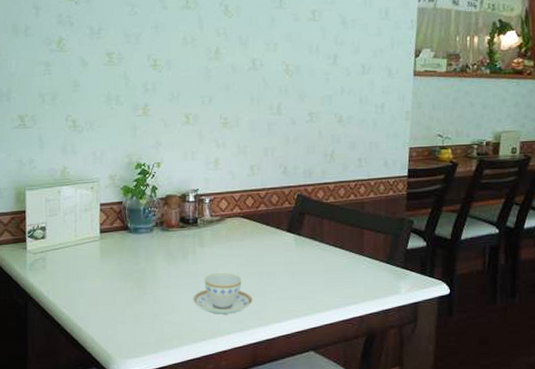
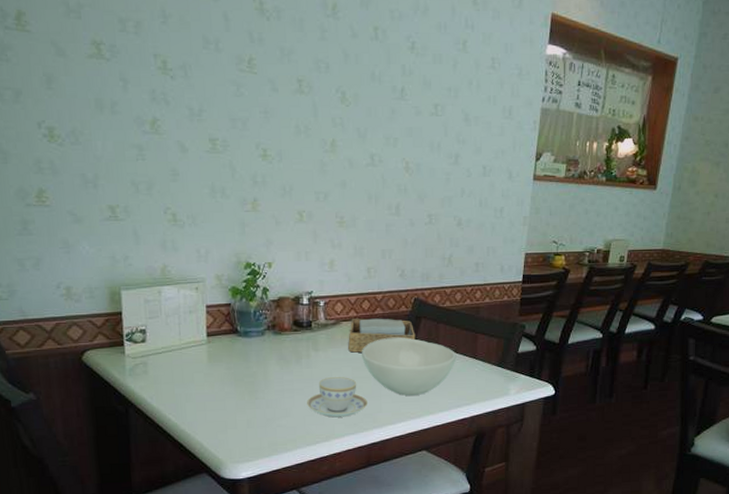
napkin holder: none [233,214,300,249] -> present [348,318,416,353]
soup bowl: none [246,234,343,293] -> present [362,338,457,396]

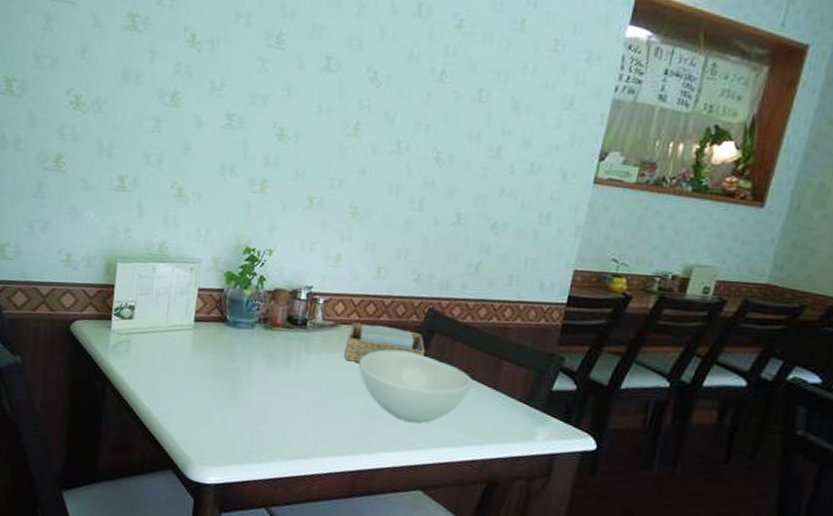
teacup: present [307,377,367,418] -> none [290,385,359,434]

